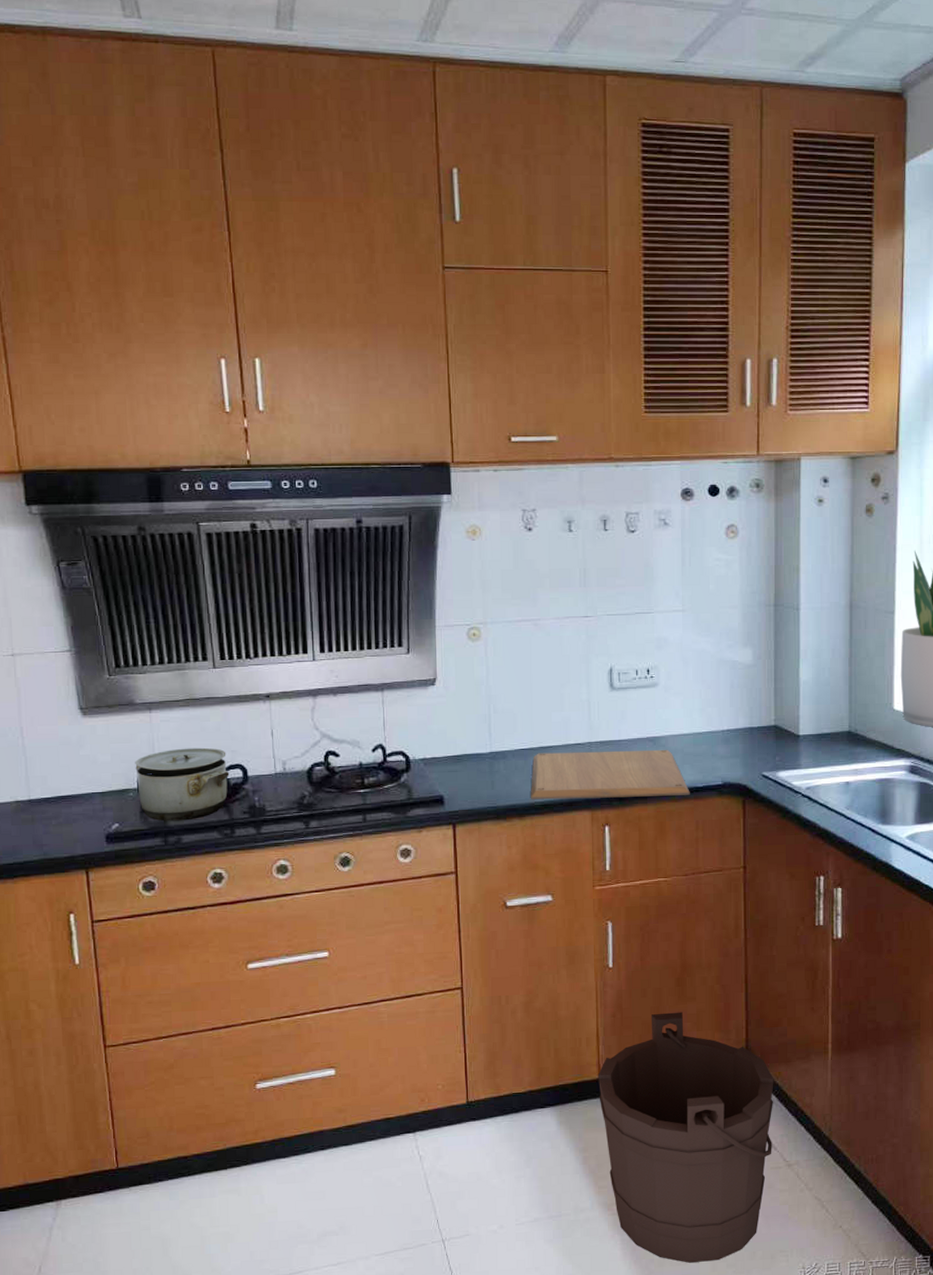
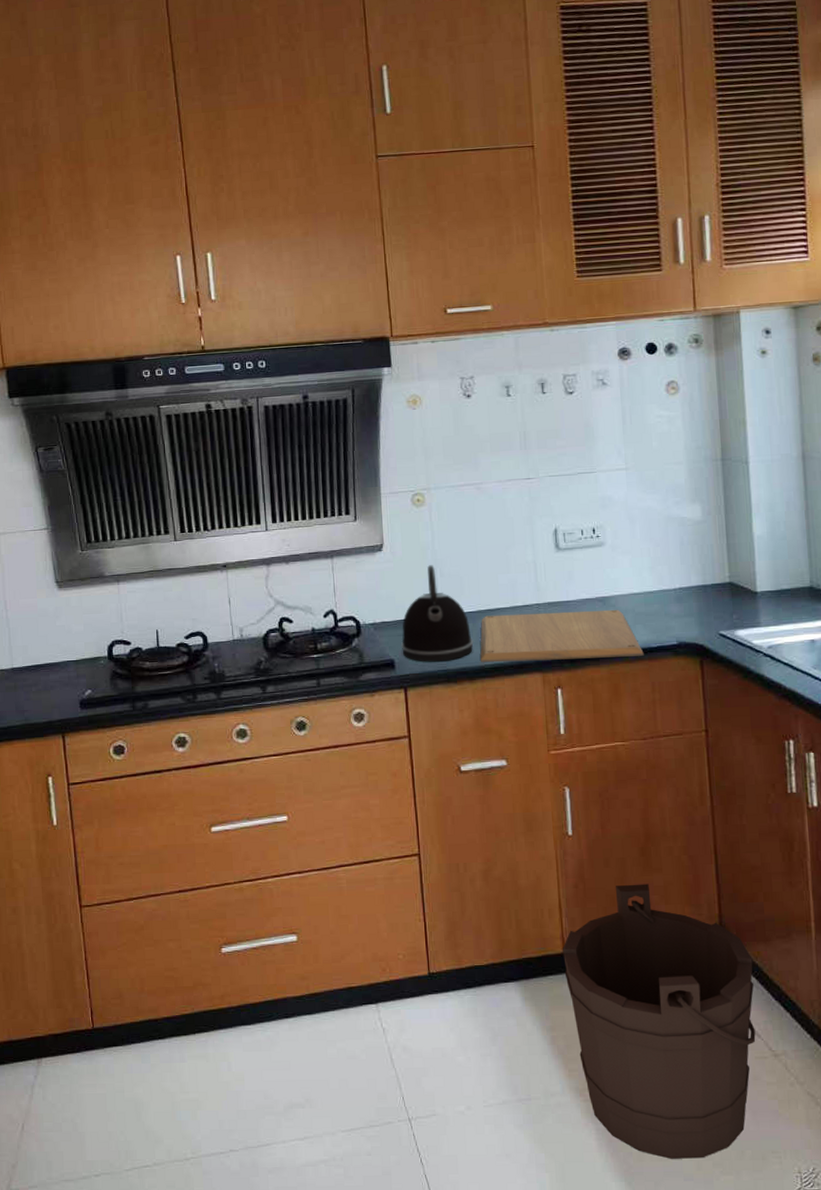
saucepan: present [135,747,230,822] -> none [105,616,191,688]
kettle: none [450,701,525,799] -> present [400,565,474,662]

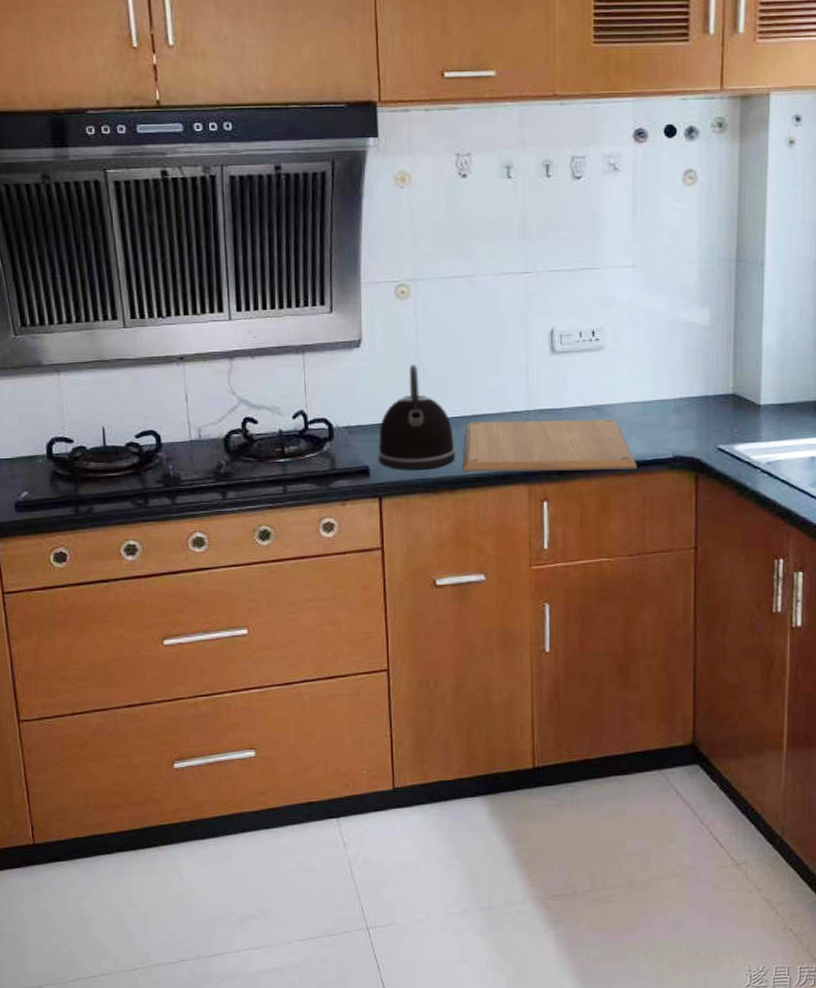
bucket: present [563,883,756,1159] -> none [533,701,723,961]

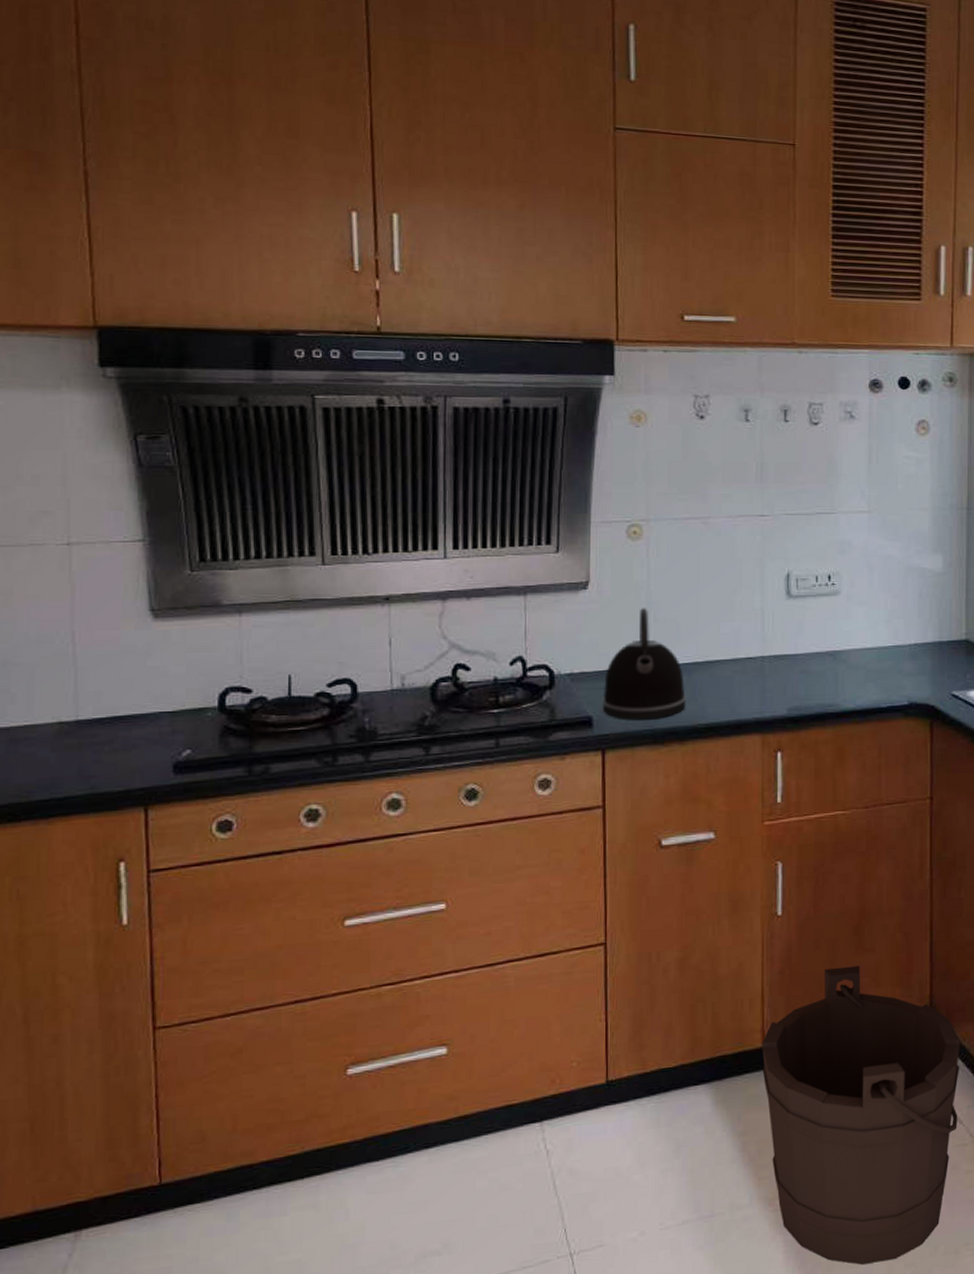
chopping board: present [463,419,637,473] -> none [694,665,873,722]
bucket: none [533,701,723,961] -> present [762,965,960,1265]

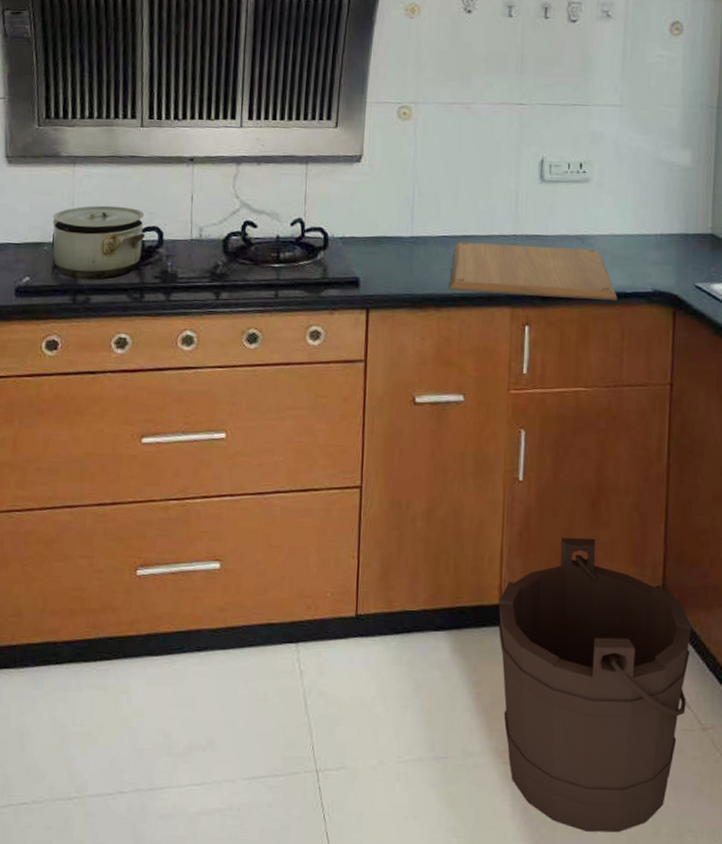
saucepan: none [217,658,335,747] -> present [53,205,146,281]
kettle: present [601,608,687,720] -> none [368,182,445,285]
chopping board: none [694,665,873,722] -> present [449,241,617,302]

